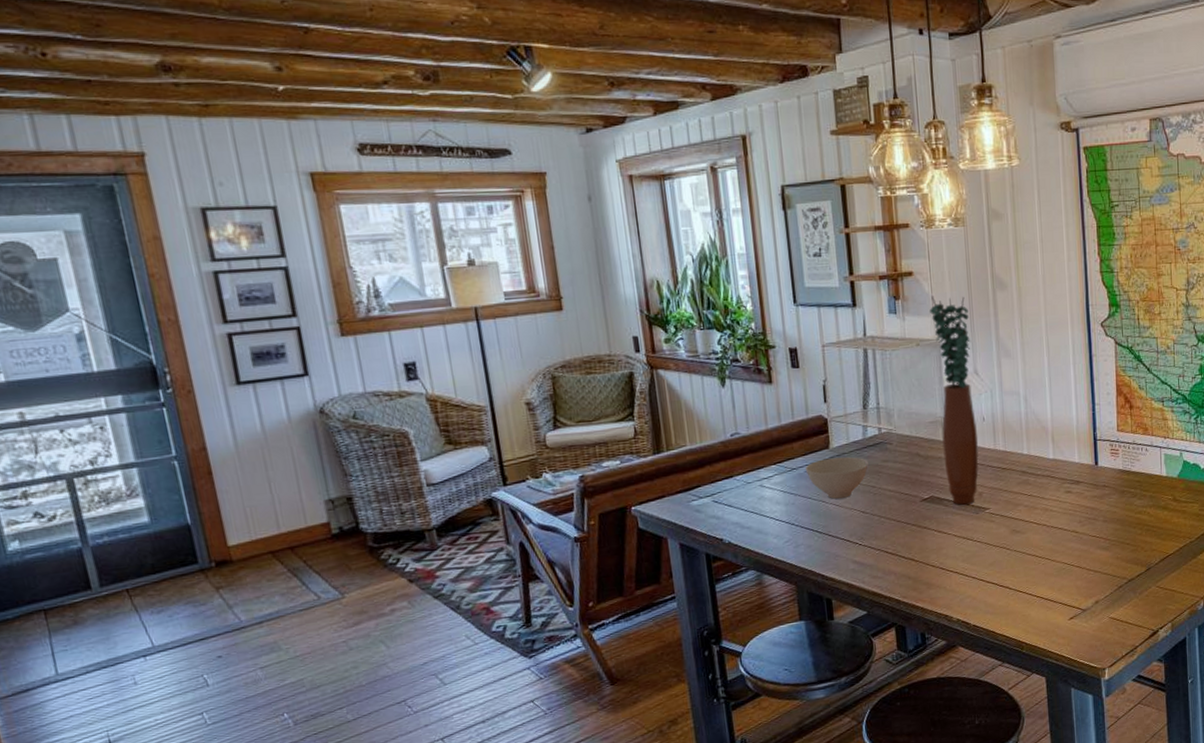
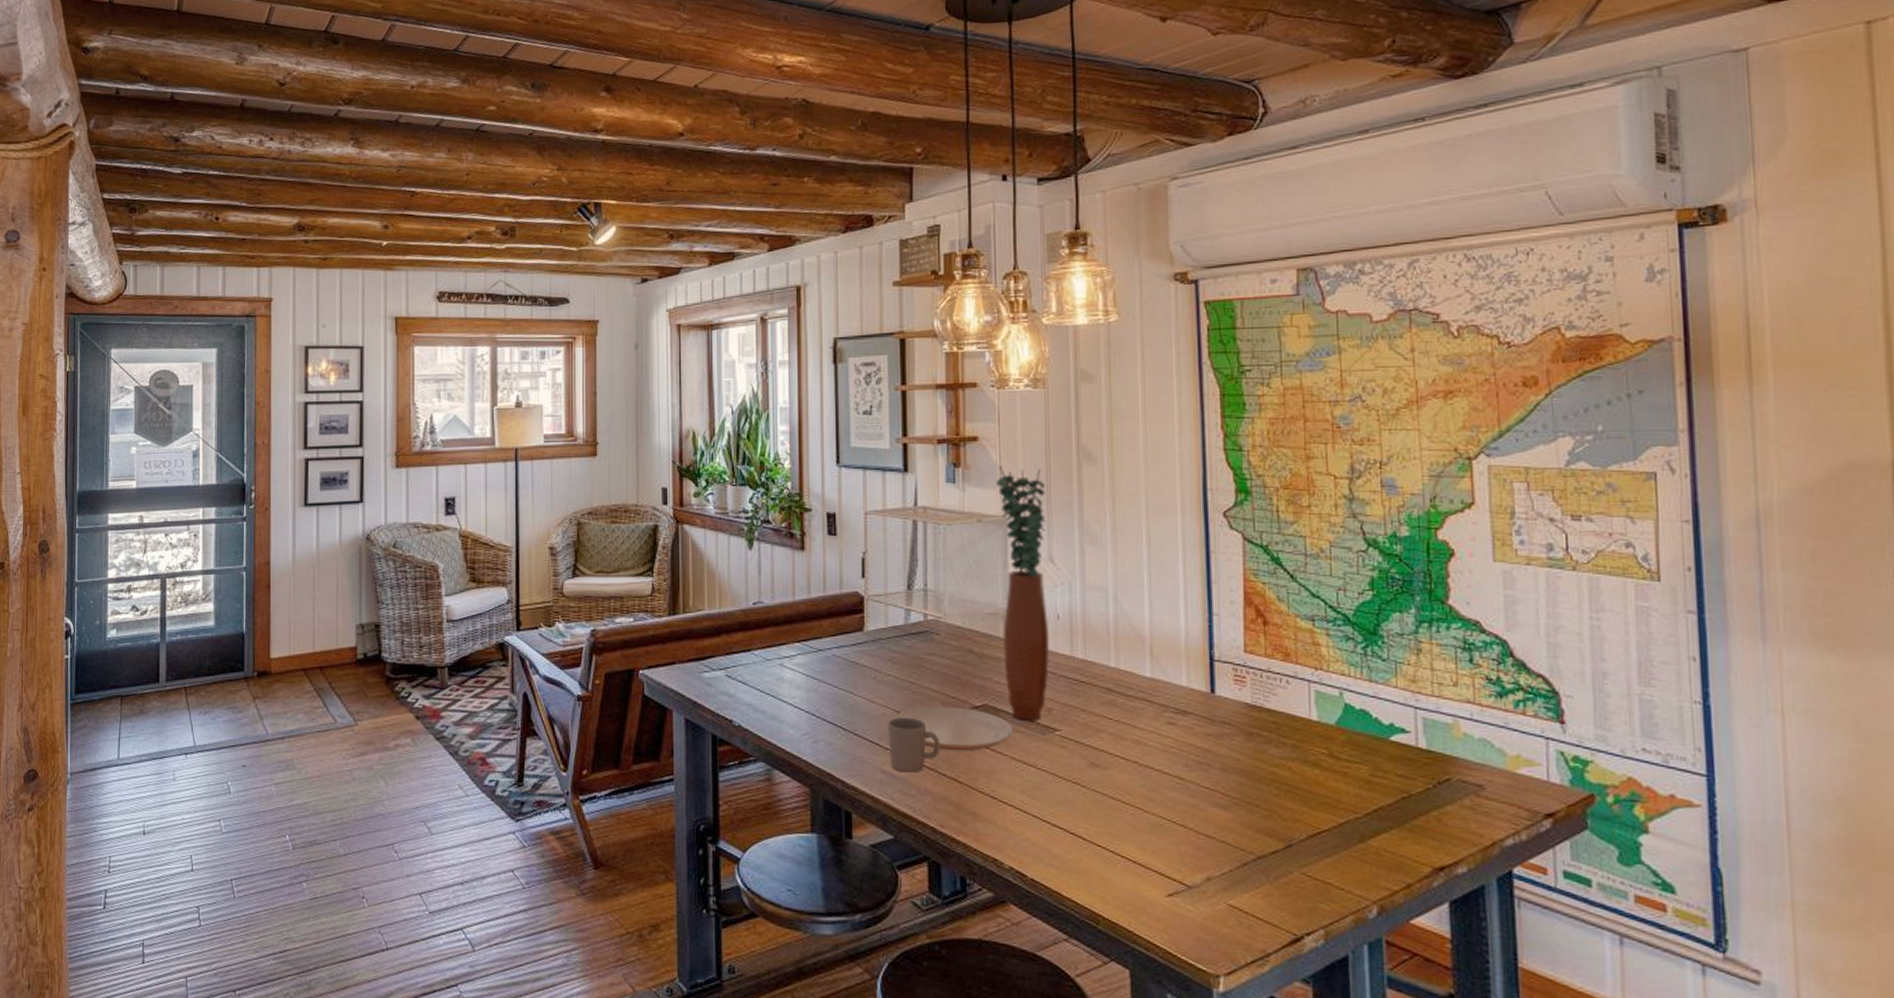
bowl: present [805,456,868,499] -> none [833,643,909,692]
mug: none [855,514,899,560] -> present [888,717,940,773]
plate: none [859,501,954,537] -> present [892,706,1013,751]

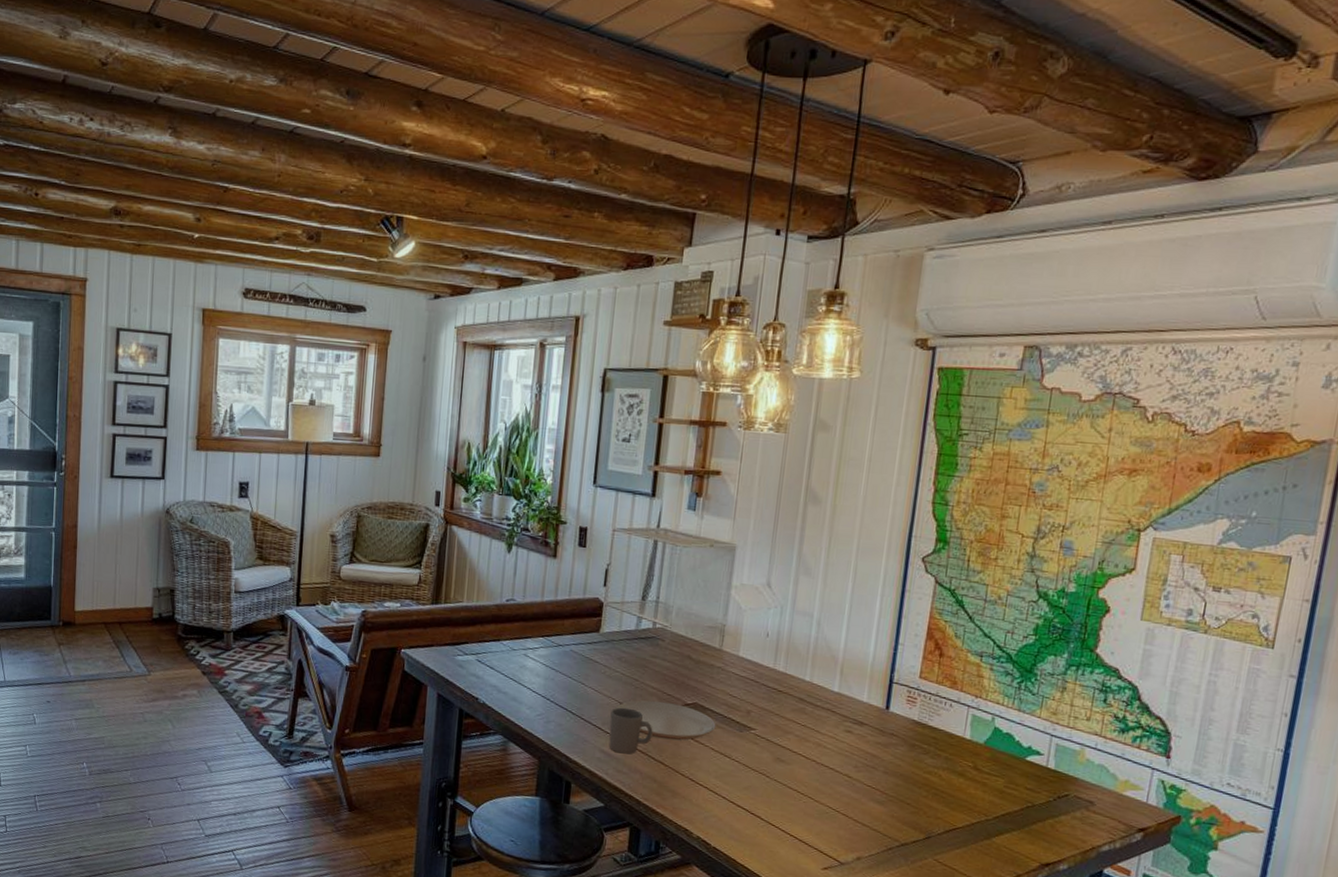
vase: present [996,465,1050,721] -> none [714,499,773,720]

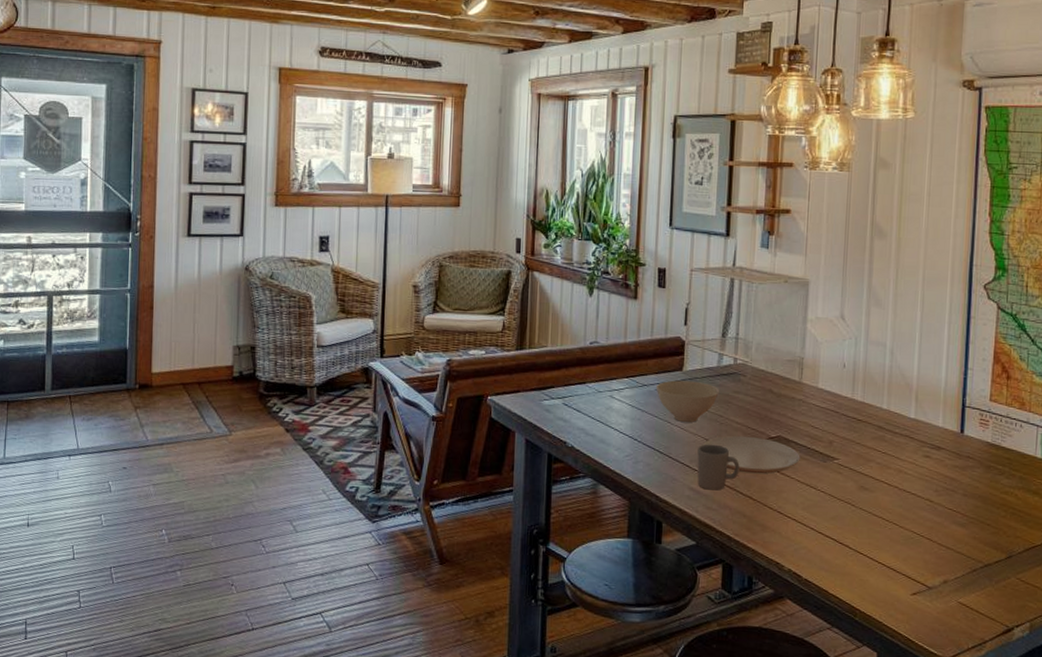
bowl: none [571,641,636,685] -> present [656,380,719,422]

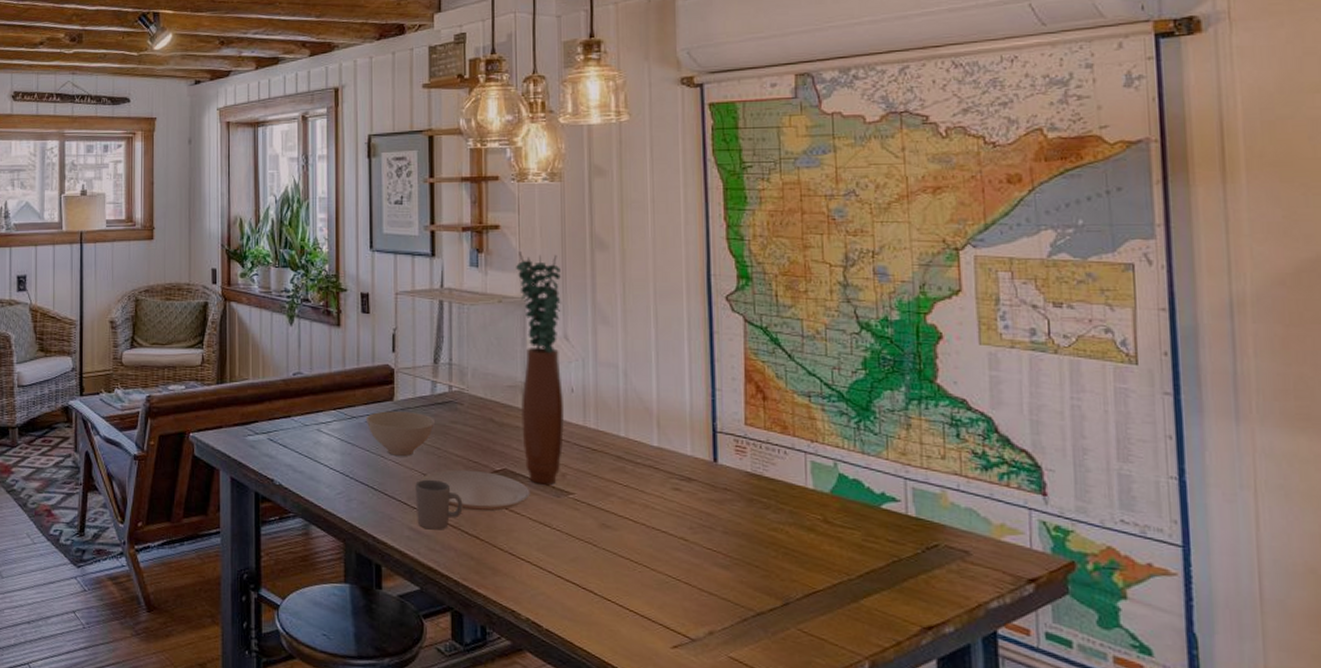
vase: none [797,235,842,451] -> present [516,251,565,485]

